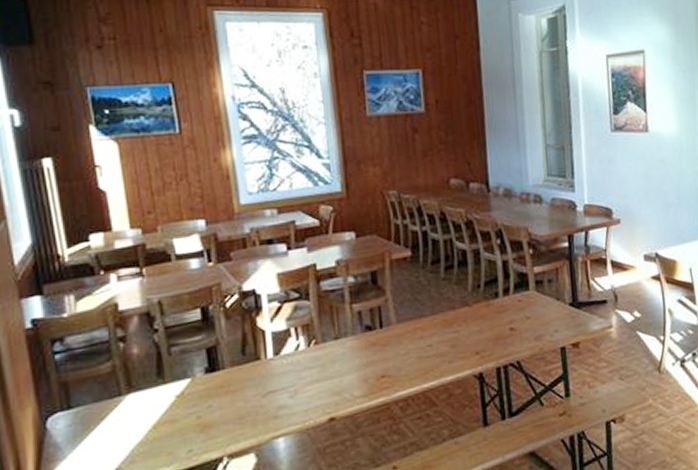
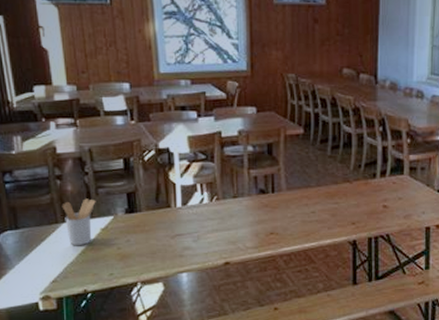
utensil holder: none [126,360,169,421] -> present [62,198,96,246]

